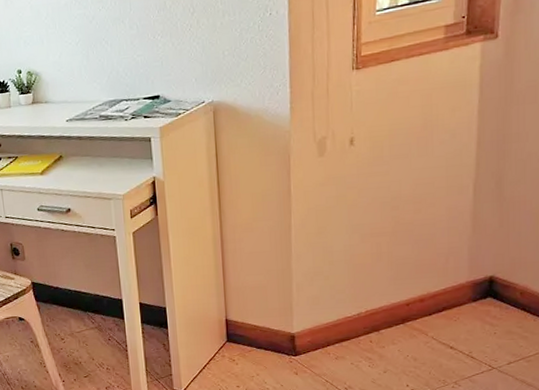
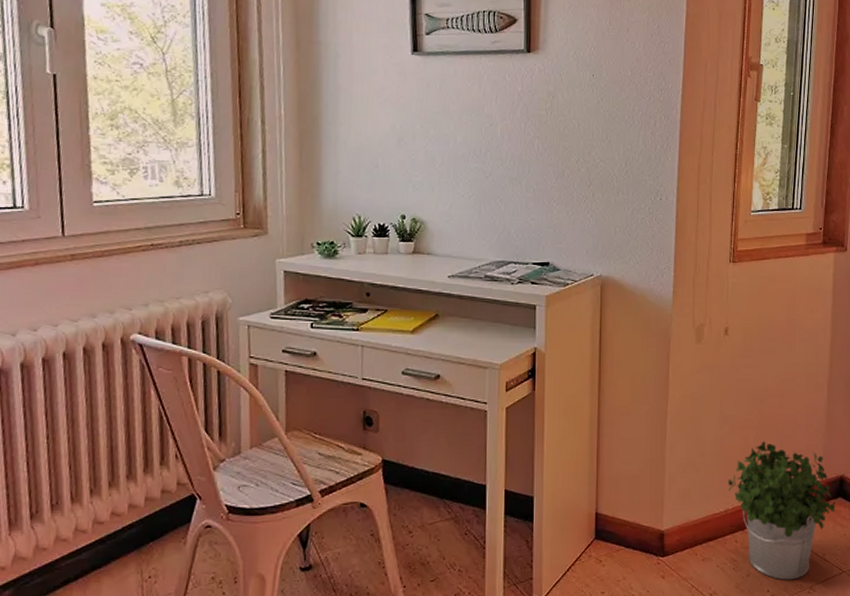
potted plant: none [359,247,485,376] -> present [727,441,837,580]

